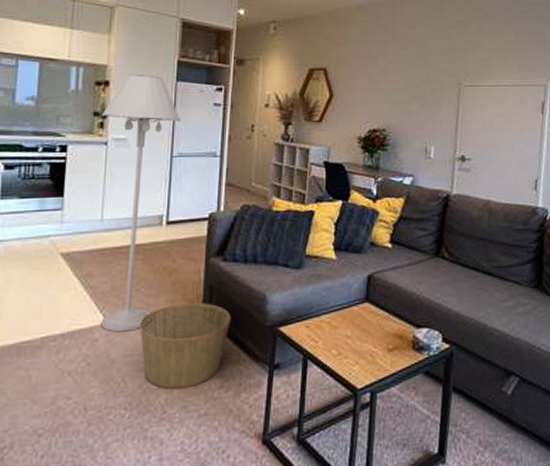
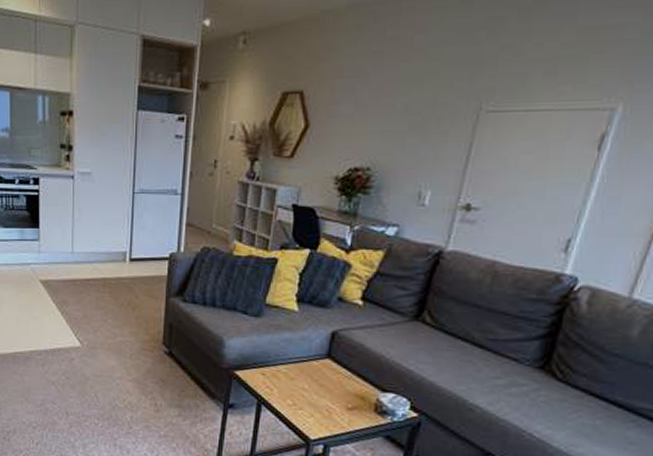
floor lamp: present [101,74,181,333] -> none [67,102,142,356]
basket: present [140,302,232,390] -> none [108,336,190,412]

